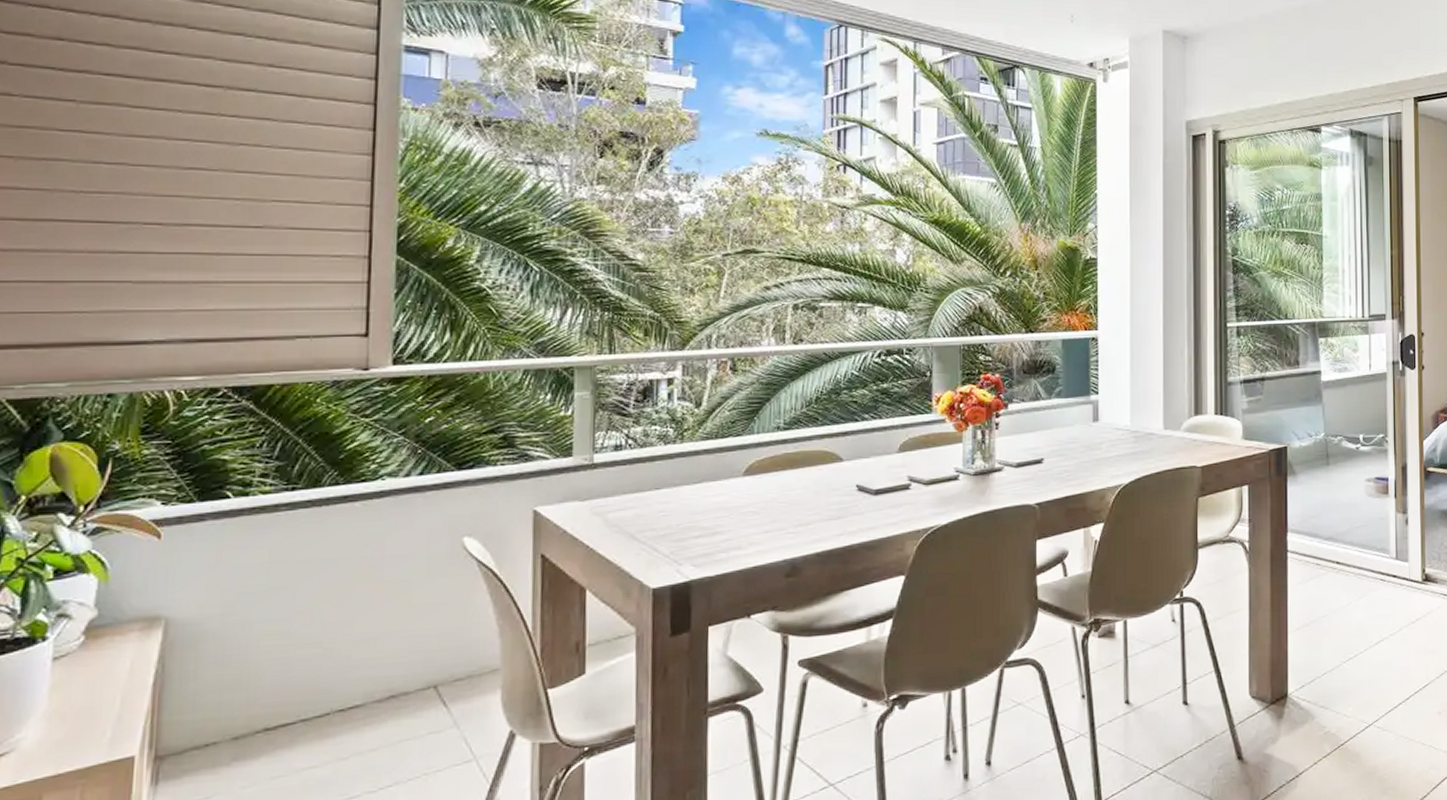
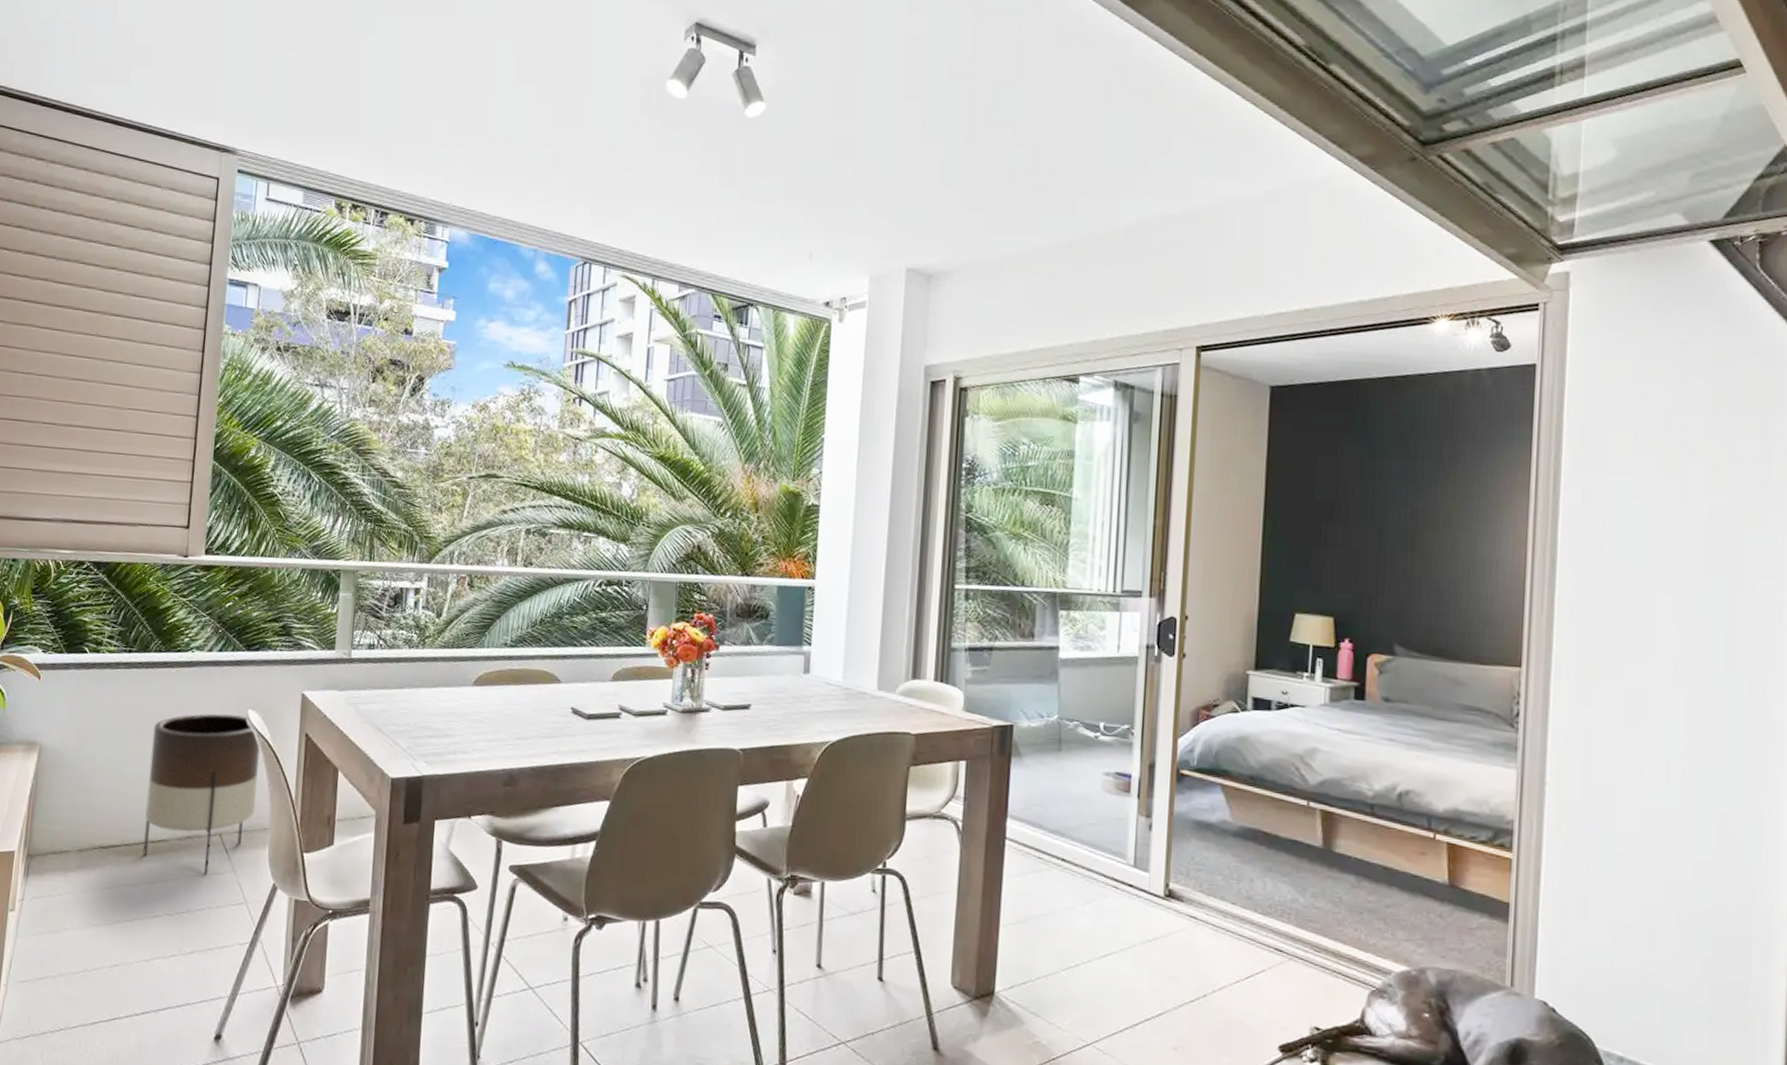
planter: none [328,545,483,737] -> present [143,713,261,875]

